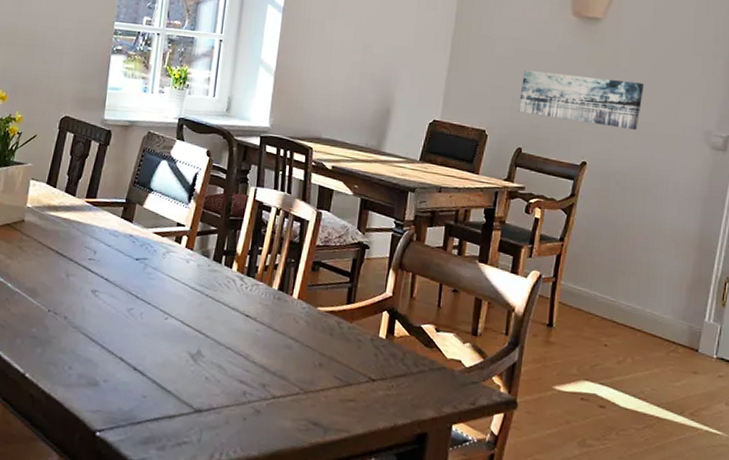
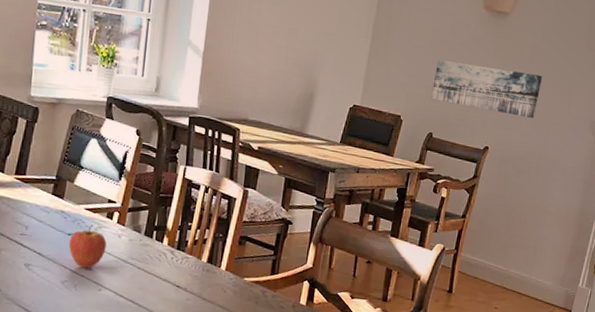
fruit: none [136,249,174,295] -> present [68,224,107,268]

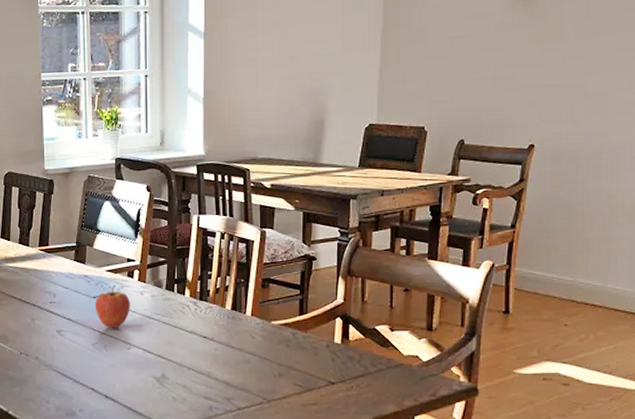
wall art: present [431,60,543,118] -> none [458,53,593,104]

